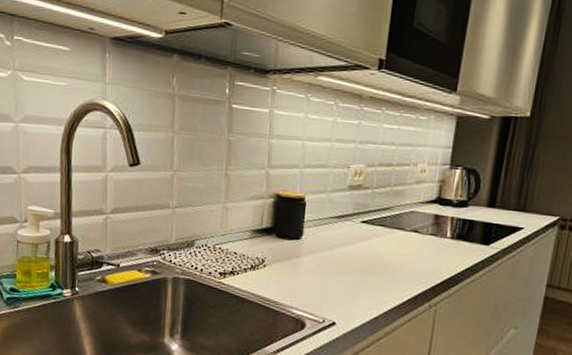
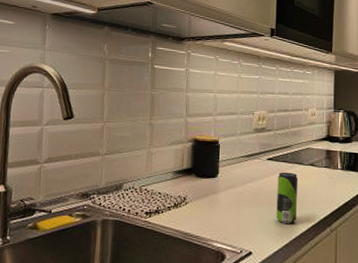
beverage can: none [366,237,397,296] -> present [276,172,299,224]

